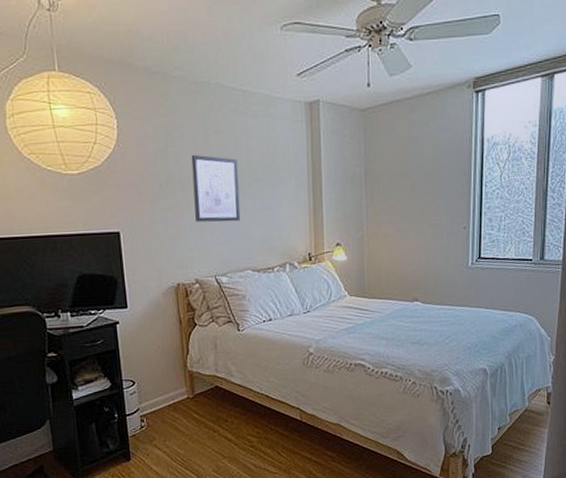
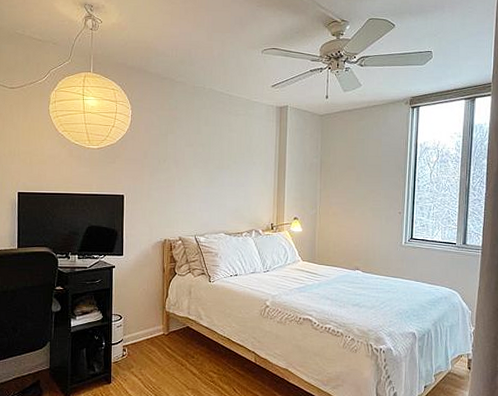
wall art: present [191,154,241,222] -> none [184,140,220,194]

